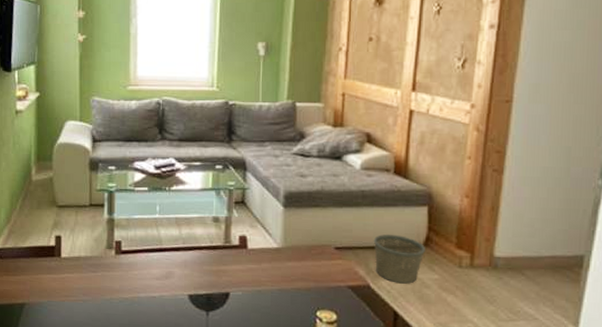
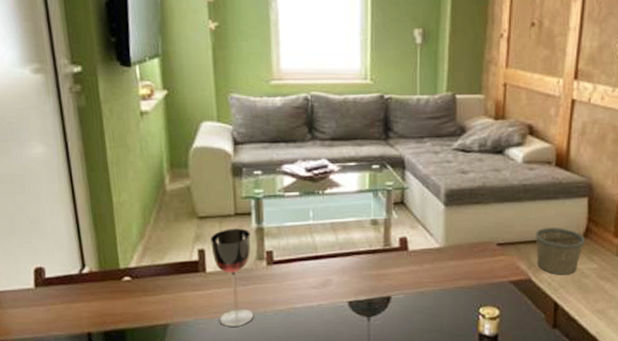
wineglass: none [67,218,102,311] -> present [211,228,254,327]

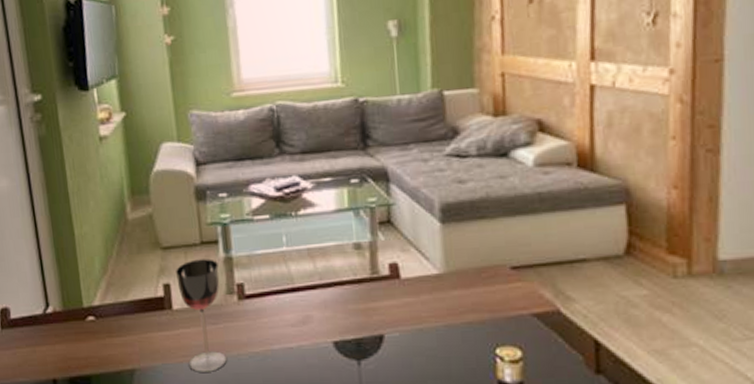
basket: present [535,228,586,275] -> none [559,244,629,305]

